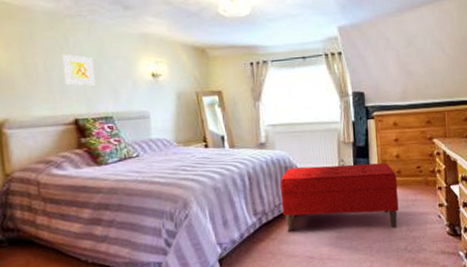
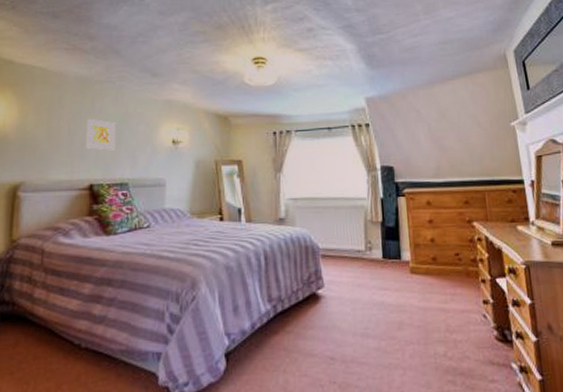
bench: present [280,162,399,231] -> none [299,247,436,327]

